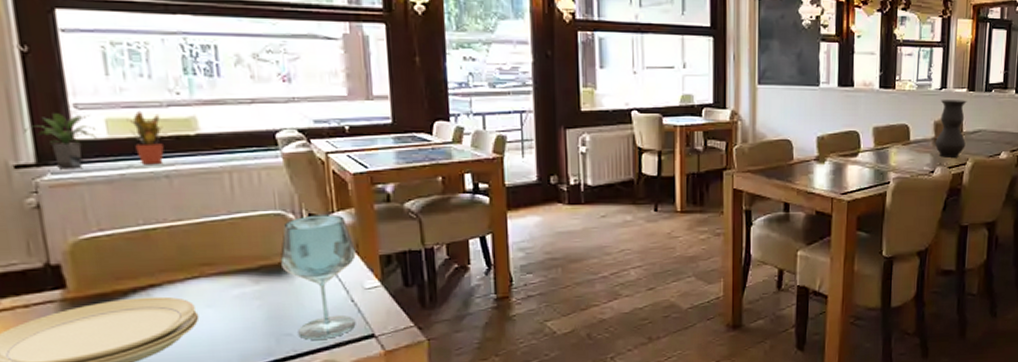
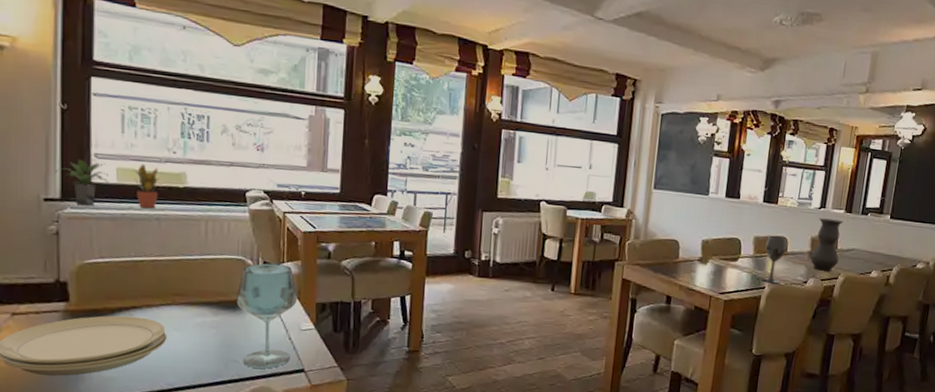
wine glass: none [885,123,909,177] -> present [761,235,787,284]

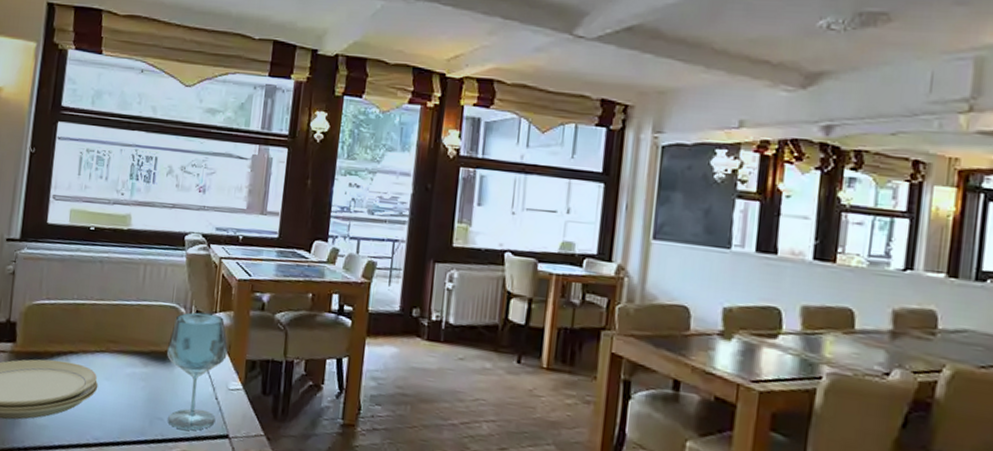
potted plant: present [57,160,109,206] -> none [20,201,63,247]
potted plant: present [133,163,162,209] -> none [84,205,109,251]
wine glass: present [761,235,787,284] -> none [815,304,854,374]
vase: present [810,218,844,272] -> none [893,283,945,361]

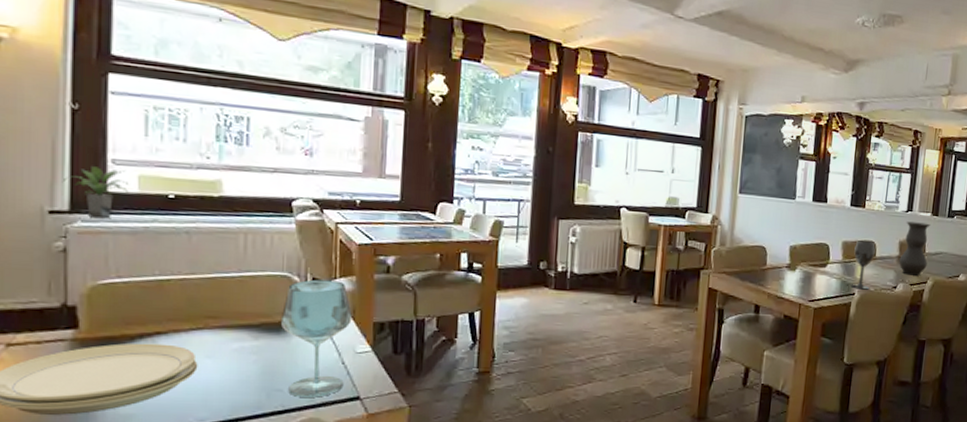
potted plant: none [20,201,63,247] -> present [65,166,129,219]
wine glass: none [815,304,854,374] -> present [851,239,876,290]
vase: none [893,283,945,361] -> present [899,221,931,276]

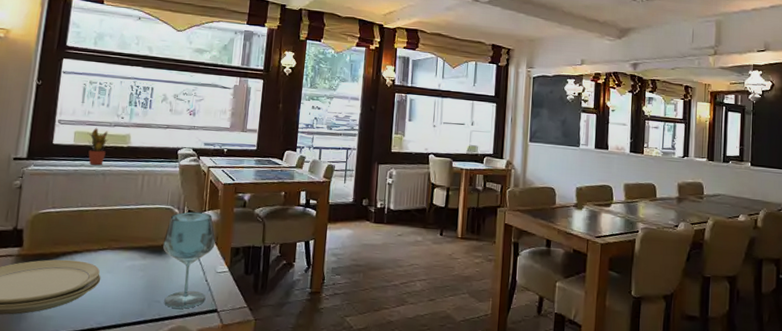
potted plant: present [65,166,129,219] -> none [27,125,68,164]
potted plant: none [158,170,193,221] -> present [87,127,110,166]
wine glass: present [851,239,876,290] -> none [634,182,656,228]
vase: present [899,221,931,276] -> none [679,166,707,216]

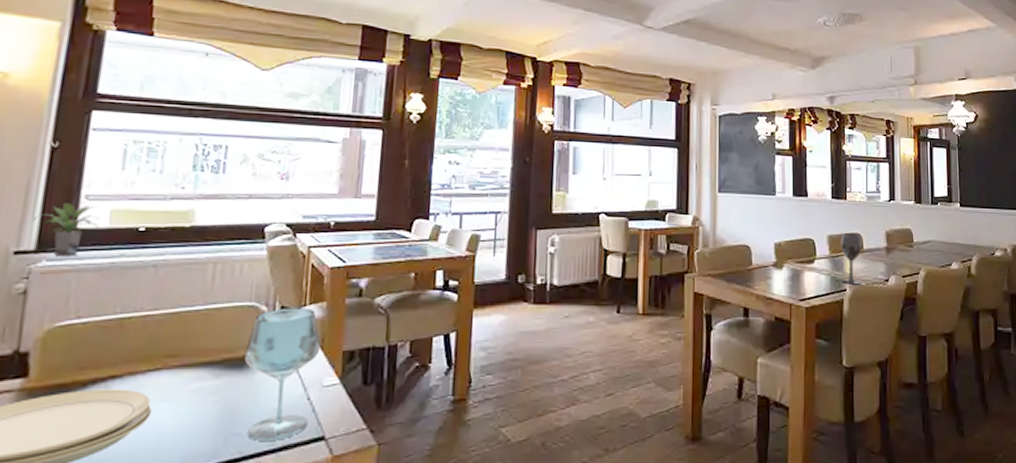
potted plant: none [27,125,68,164] -> present [36,203,100,257]
potted plant: present [87,127,110,166] -> none [130,202,165,254]
wine glass: none [634,182,656,228] -> present [841,232,862,285]

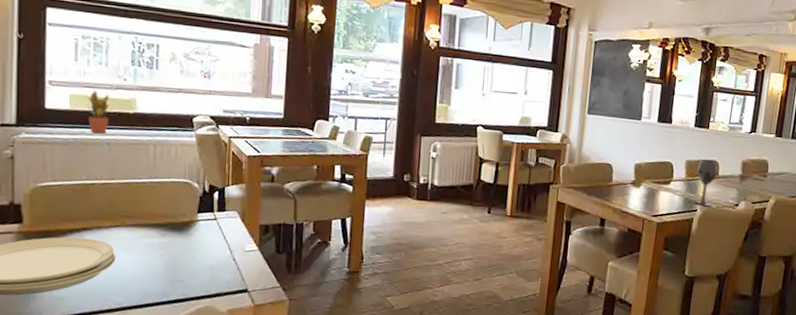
potted plant: present [36,203,100,257] -> none [13,87,63,131]
potted plant: none [130,202,165,254] -> present [85,90,113,134]
wine glass: present [244,308,321,441] -> none [182,186,242,289]

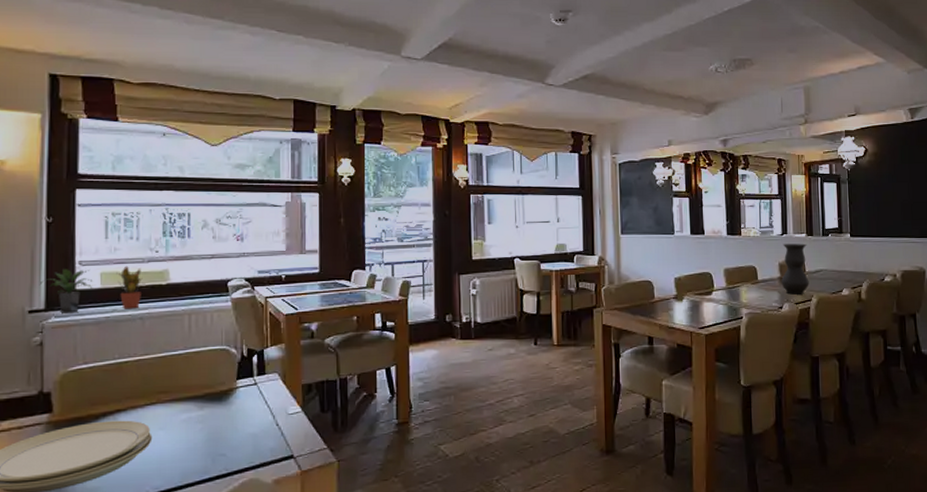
potted plant: none [13,87,63,131] -> present [42,269,93,314]
wine glass: present [693,159,719,207] -> none [736,265,757,313]
vase: none [741,142,774,195] -> present [781,243,809,295]

